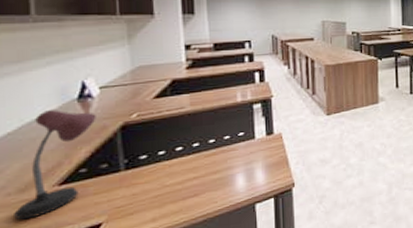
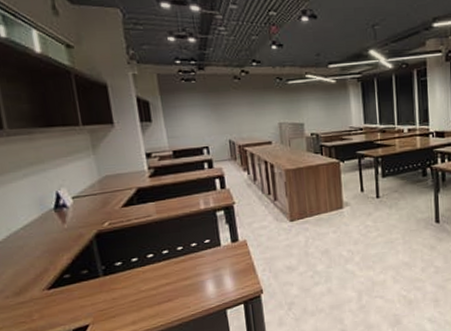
desk lamp: present [14,110,96,220] -> none [13,219,73,320]

